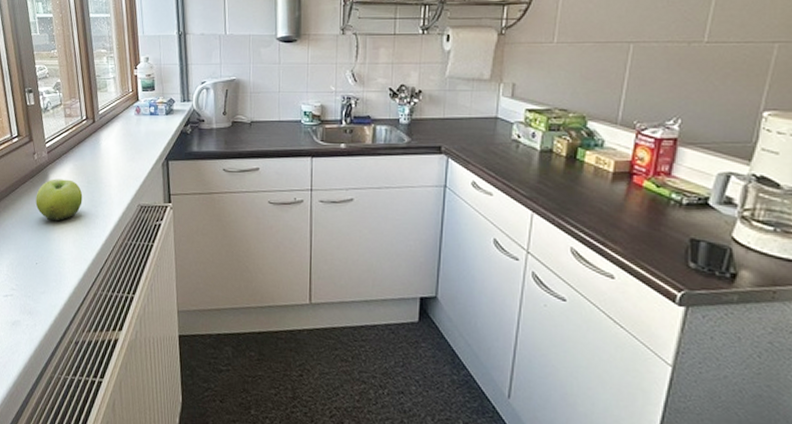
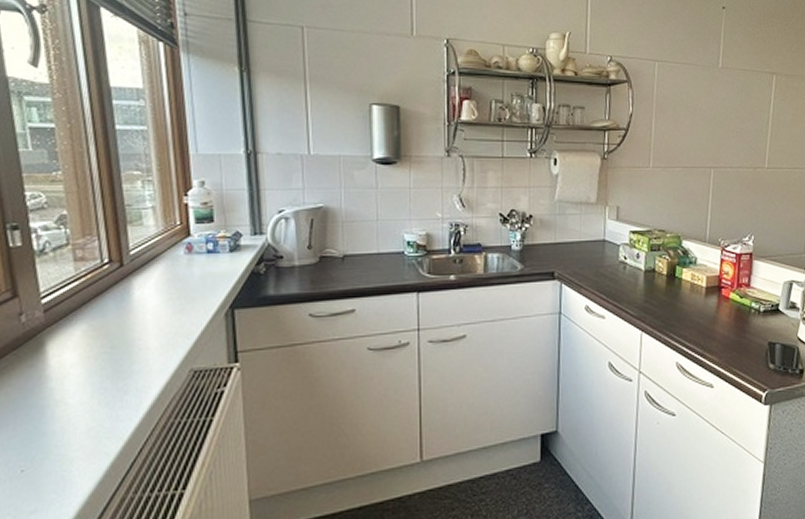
fruit: present [35,179,83,221] -> none [22,345,103,407]

